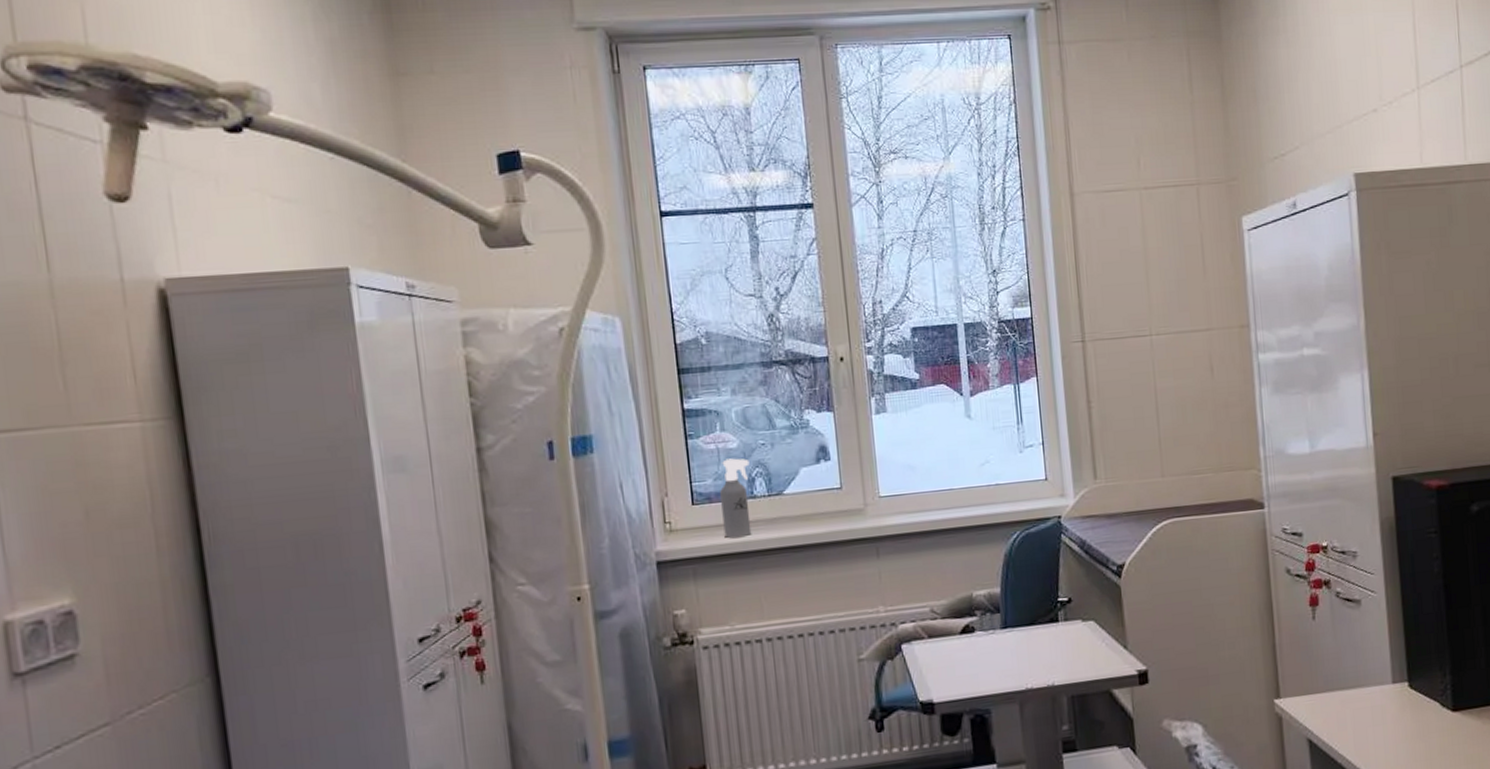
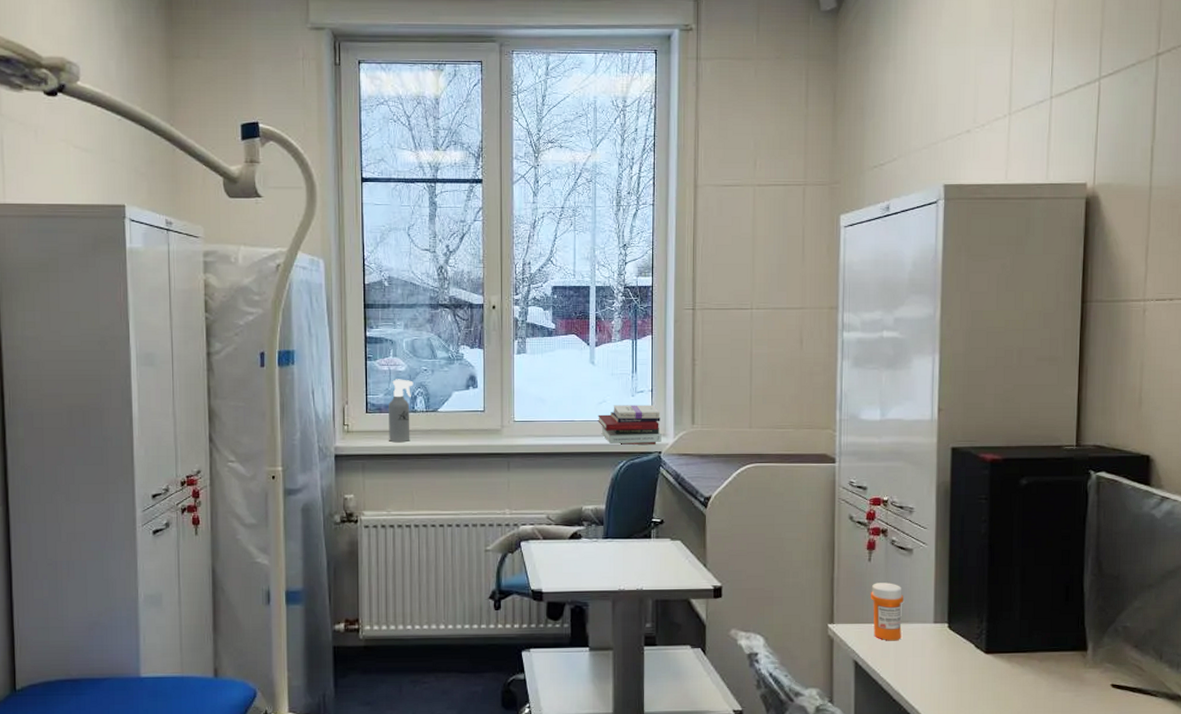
books: none [981,460,1060,514] -> present [598,405,662,445]
medicine bottle: none [1319,642,1358,711] -> present [871,583,903,641]

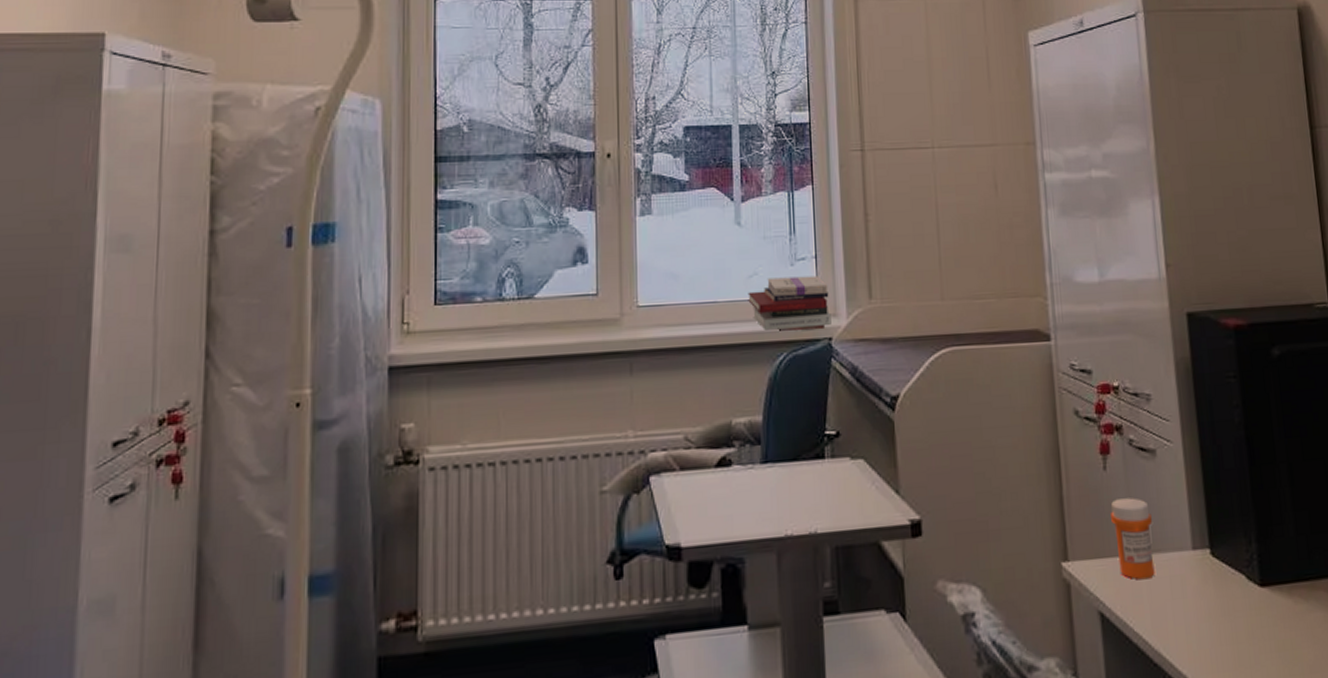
spray bottle: present [389,379,413,444] -> none [466,256,501,346]

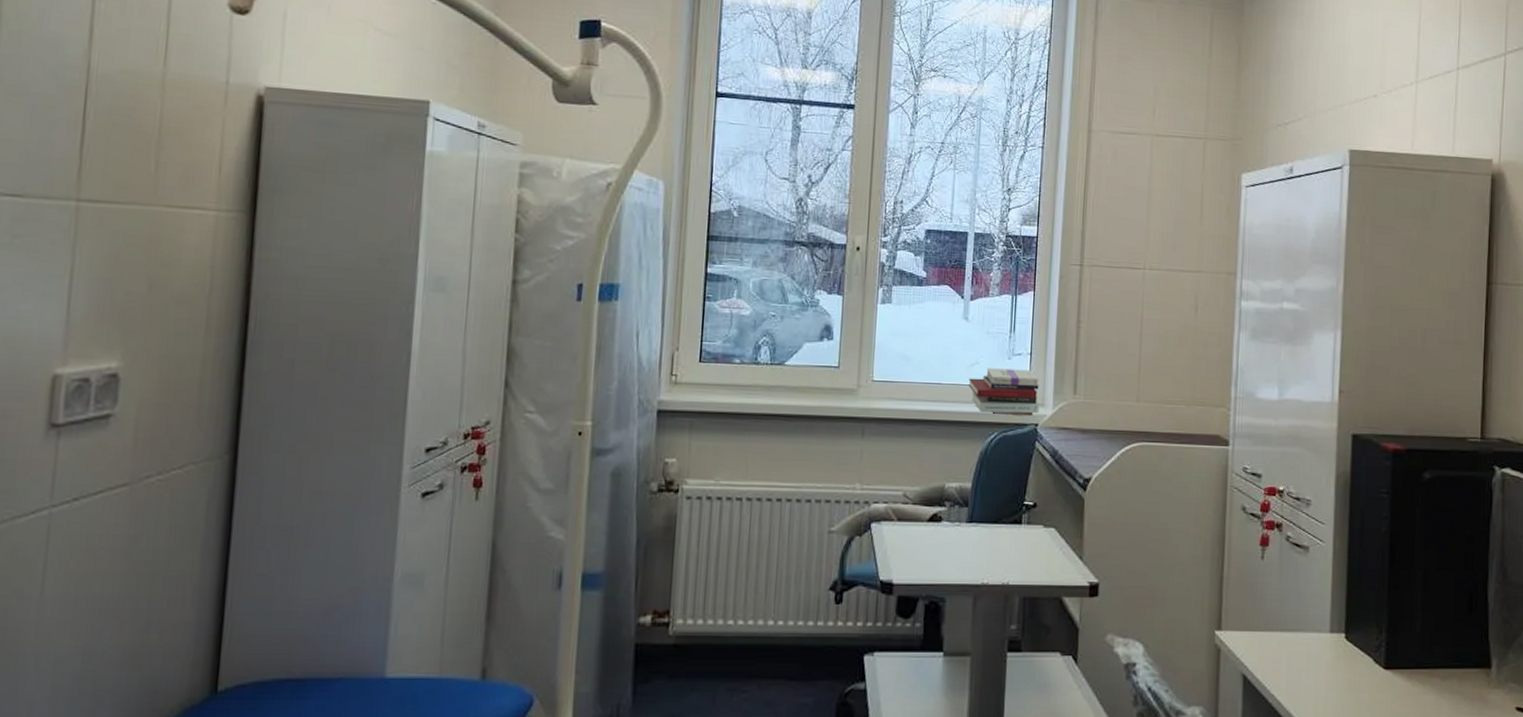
medicine bottle: present [1111,498,1155,580] -> none [1263,584,1298,652]

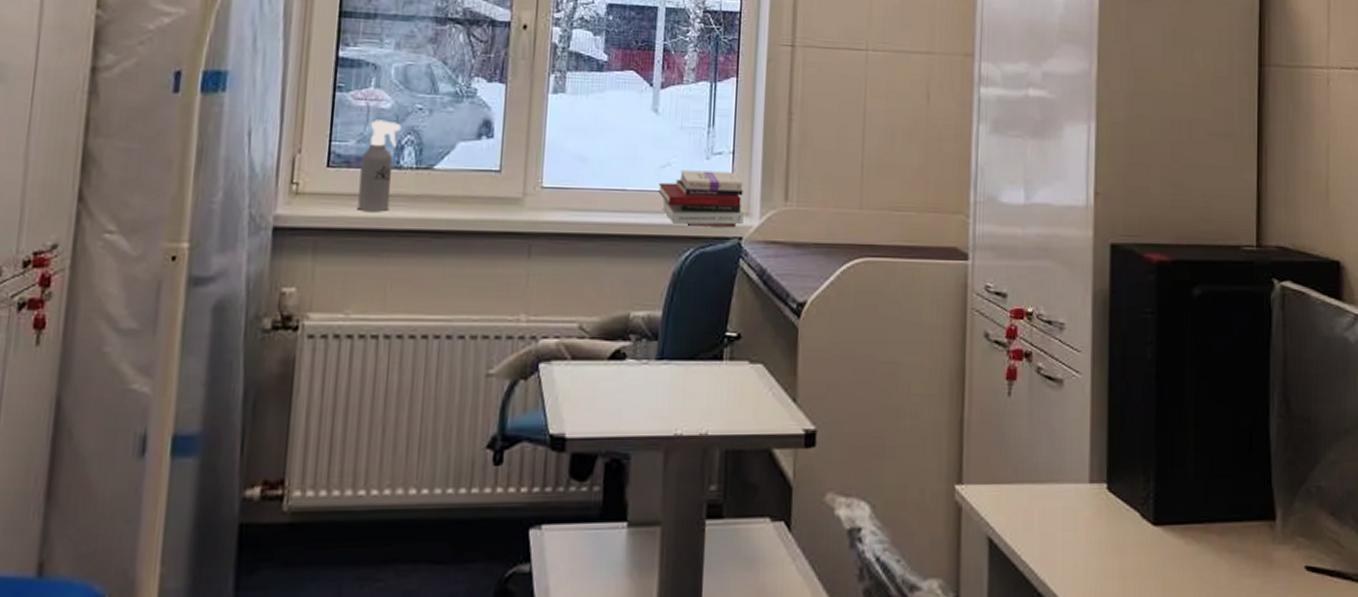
spray bottle: none [724,324,759,401] -> present [357,120,402,214]

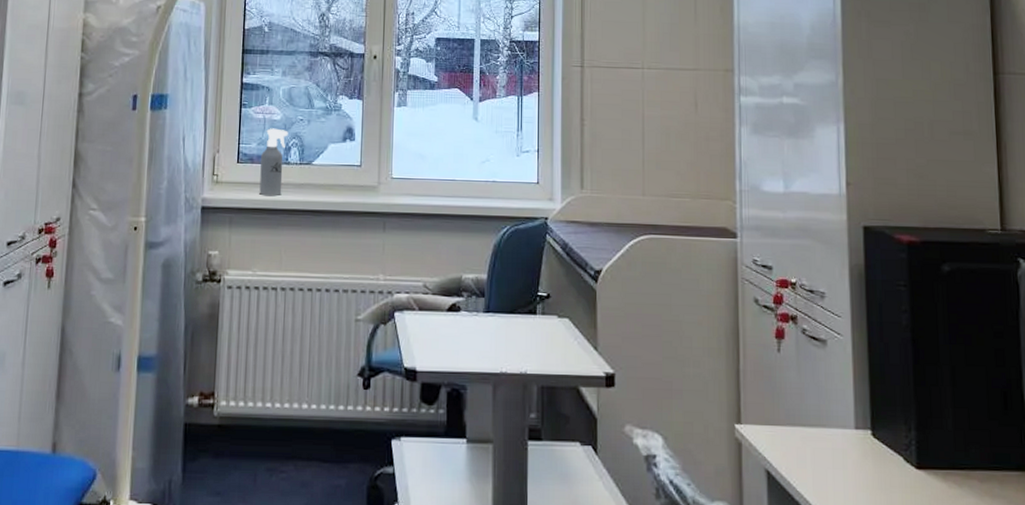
books: present [658,170,744,228] -> none [480,165,548,211]

